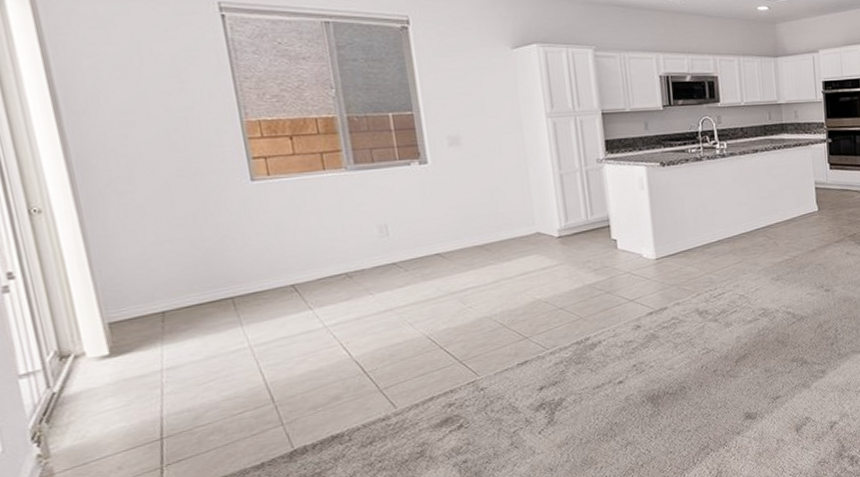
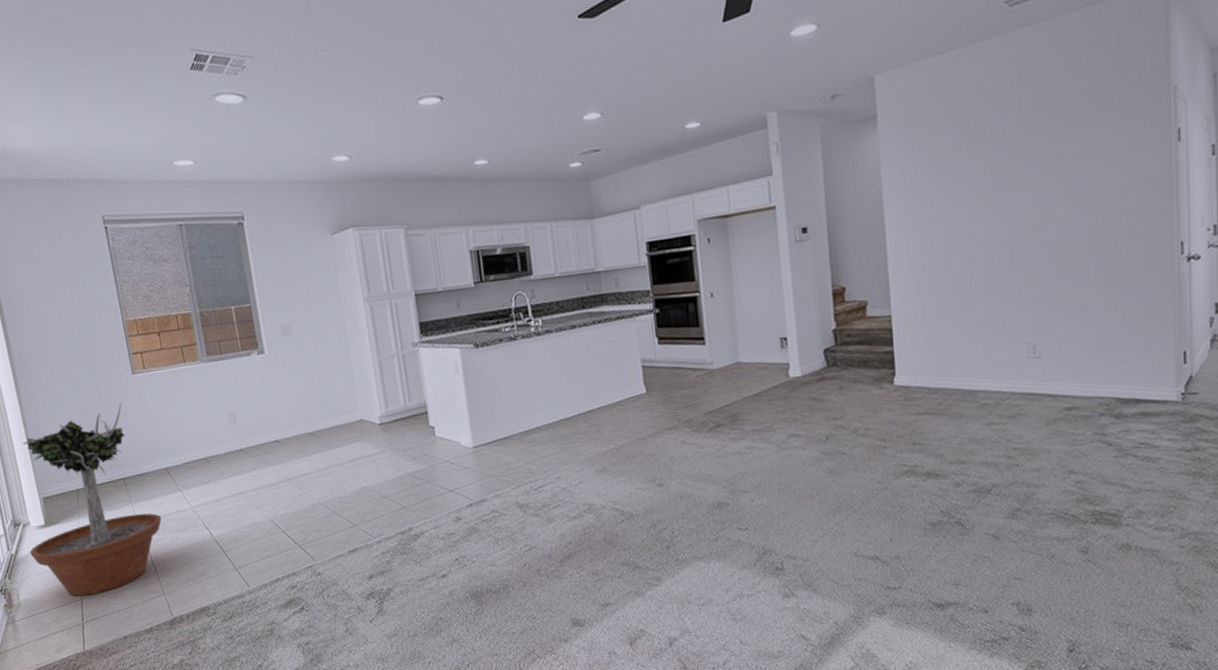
potted tree: none [78,210,285,437] -> present [22,401,162,596]

